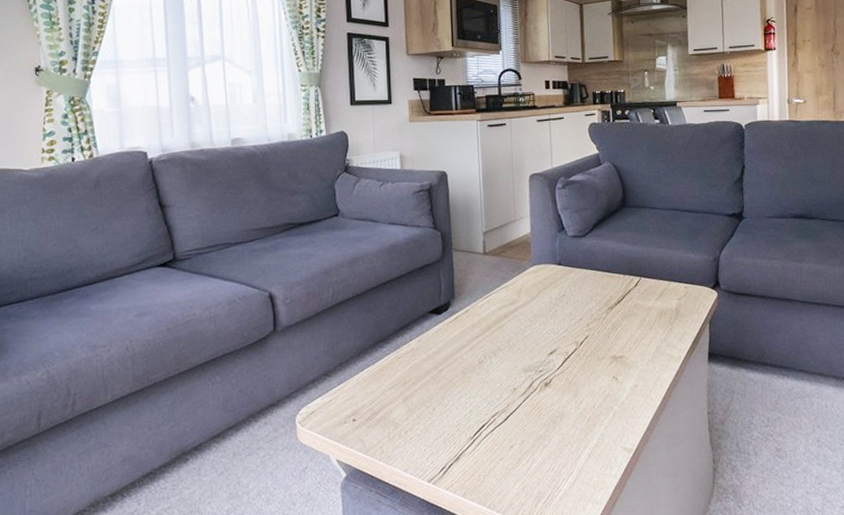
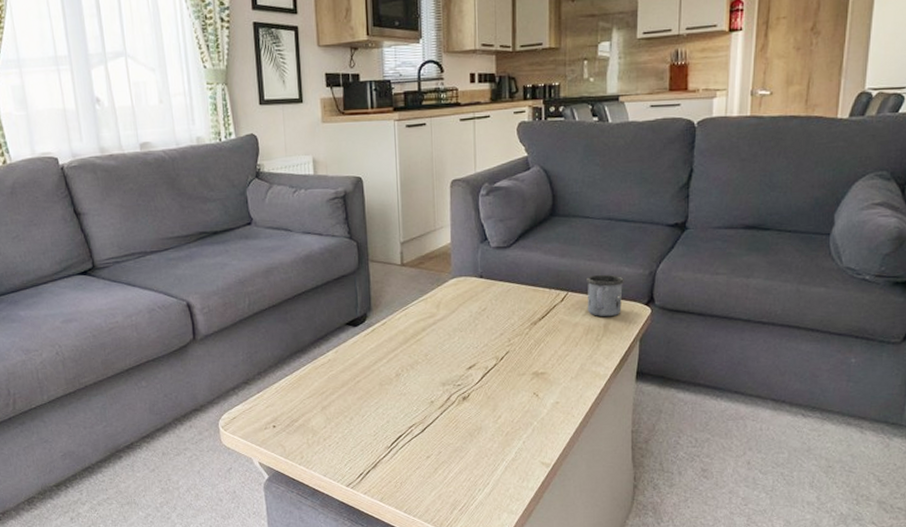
mug: none [657,261,691,301] -> present [586,275,624,317]

